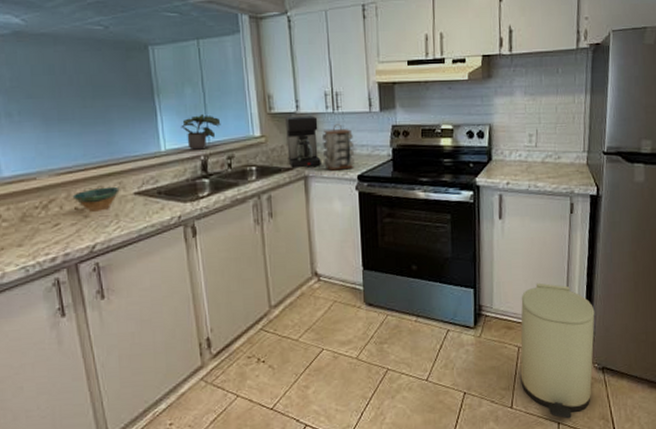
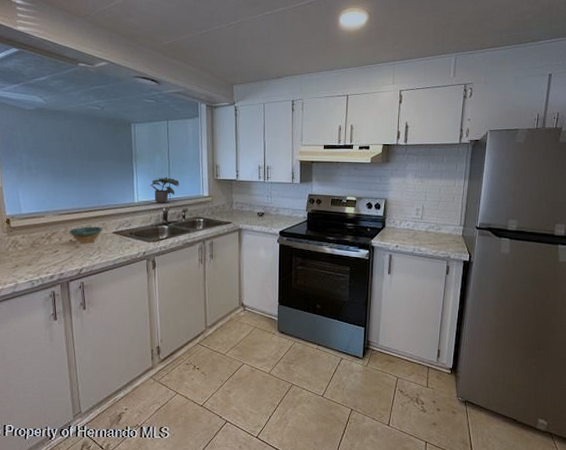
coffee maker: present [286,116,321,169] -> none [227,183,252,223]
spice rack: present [323,124,354,171] -> none [254,191,278,226]
pedal bin: present [520,282,595,419] -> none [397,327,462,440]

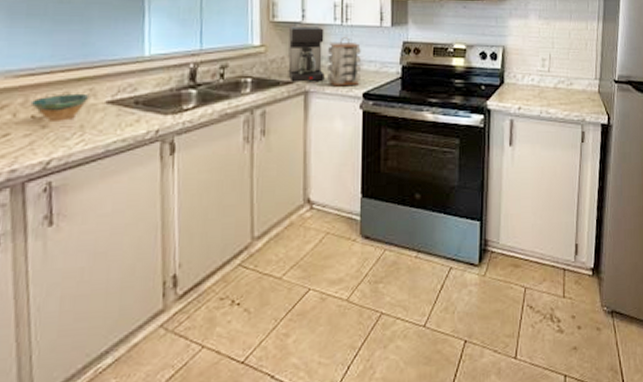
potted plant: present [150,176,180,203] -> none [171,17,217,57]
coffee maker: none [227,183,252,223] -> present [288,26,325,82]
spice rack: none [254,191,278,226] -> present [327,37,361,86]

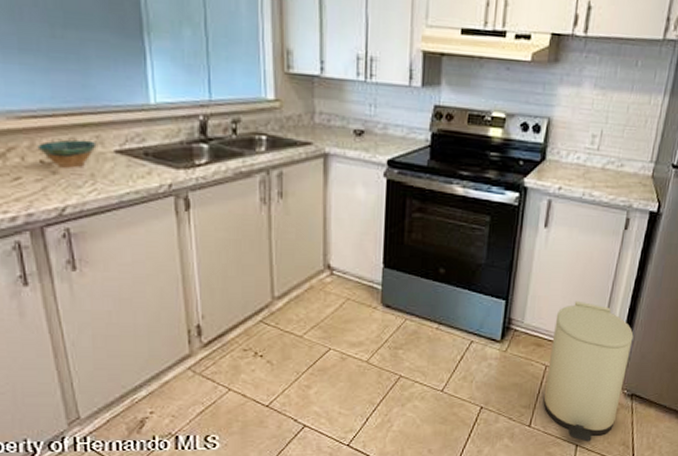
coffee maker: present [288,26,325,82] -> none [306,80,346,144]
spice rack: present [327,37,361,86] -> none [349,96,387,152]
pedal bin: none [526,215,605,371] -> present [543,300,634,442]

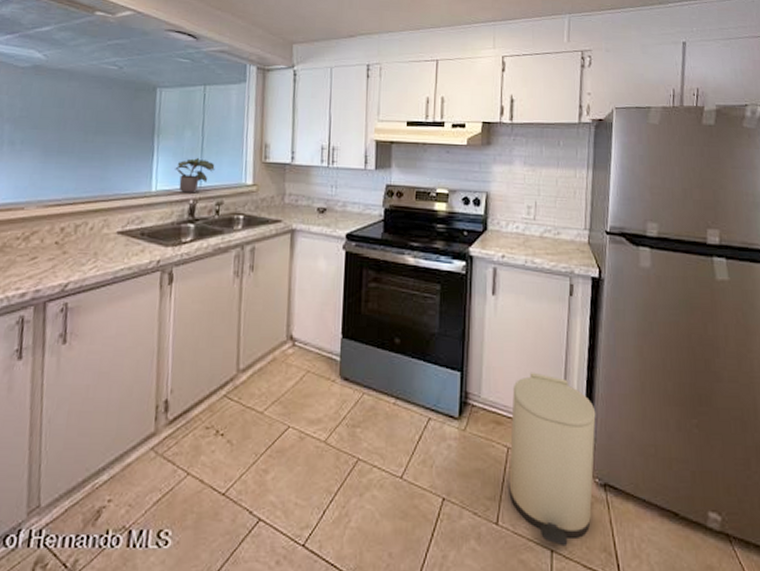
bowl: present [37,139,97,168] -> none [55,223,104,248]
potted plant: none [176,63,226,108] -> present [175,157,215,193]

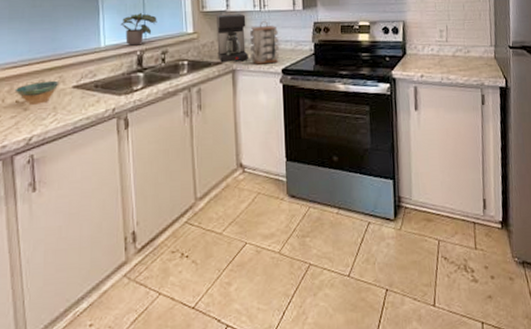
bowl: none [55,223,104,248] -> present [14,80,59,105]
coffee maker: none [276,167,312,221] -> present [217,14,248,63]
spice rack: none [313,179,346,227] -> present [250,21,279,65]
pedal bin: present [509,372,596,547] -> none [439,173,514,318]

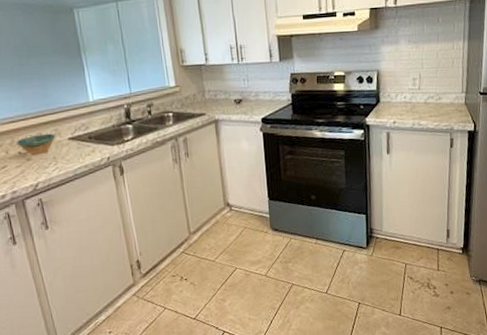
potted plant: present [120,12,157,46] -> none [105,67,140,100]
coffee maker: present [217,14,248,63] -> none [197,67,229,114]
spice rack: present [250,21,279,65] -> none [230,73,258,115]

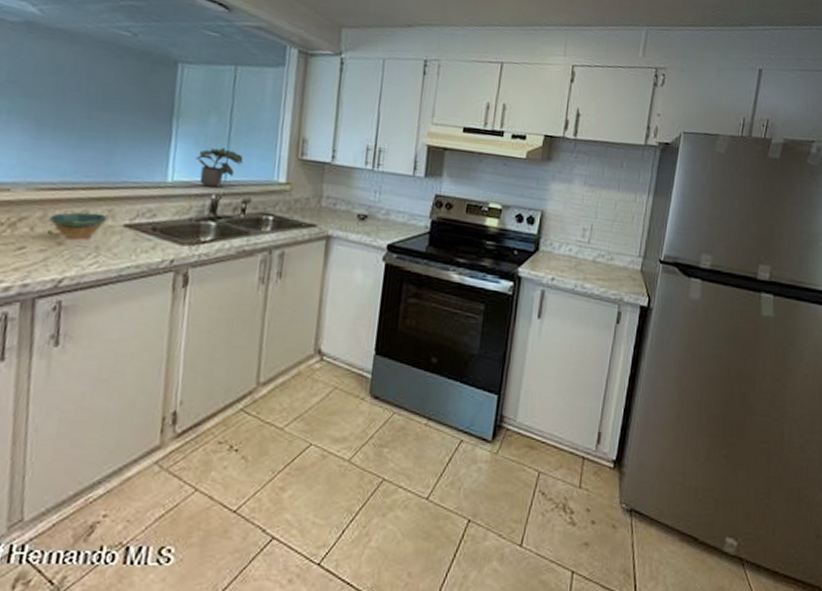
potted plant: none [105,67,140,100] -> present [196,147,244,188]

